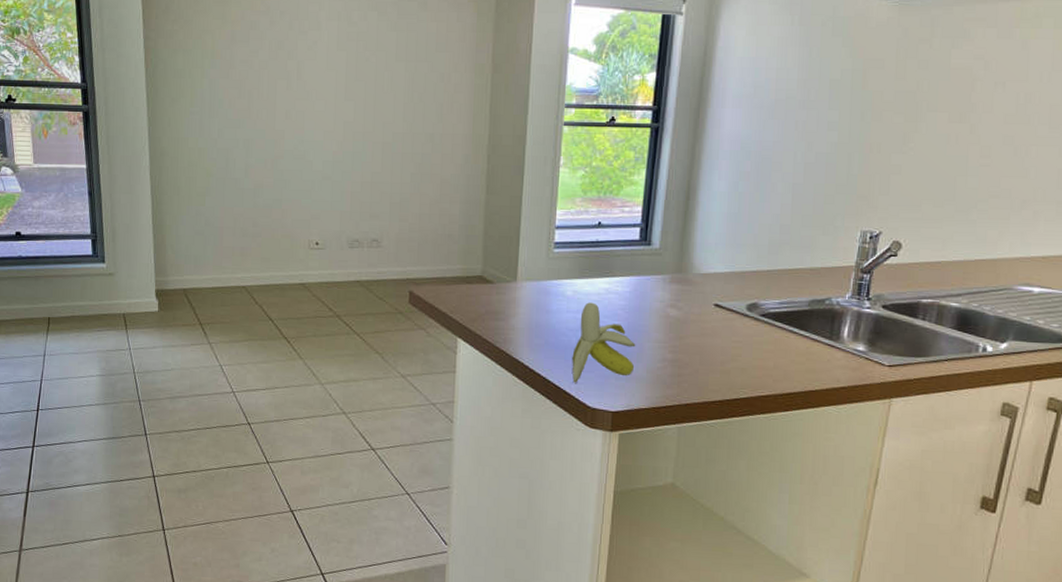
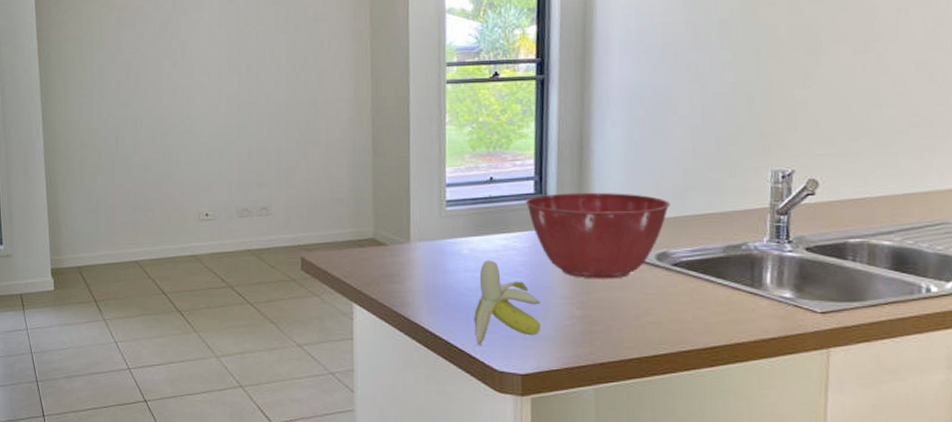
mixing bowl: none [630,241,765,326] -> present [525,192,670,279]

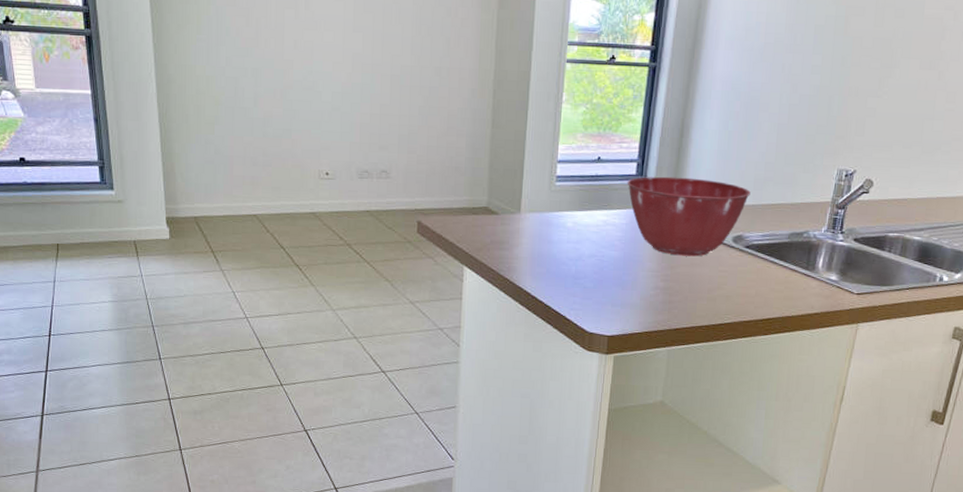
banana: present [474,260,541,345] -> none [571,233,631,309]

